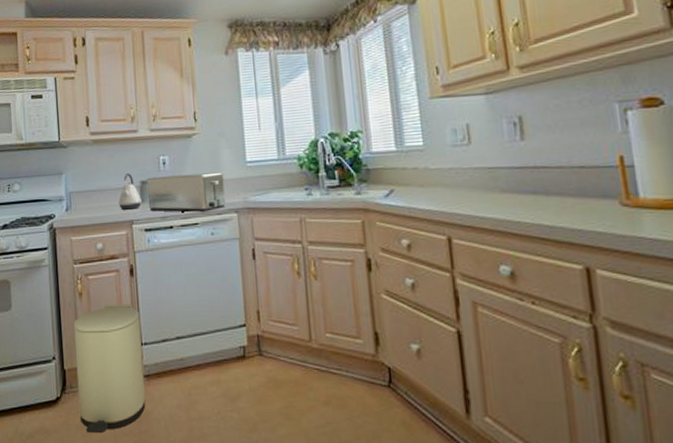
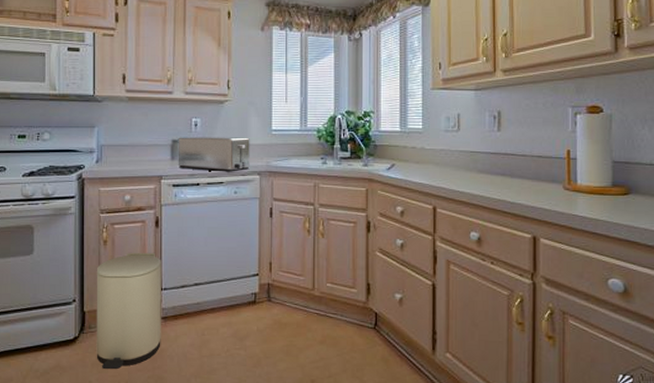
kettle: present [118,173,142,210] -> none [149,132,171,165]

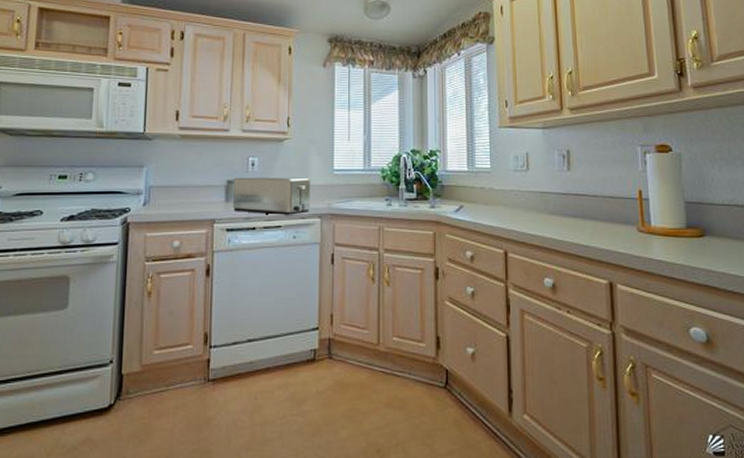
pedal bin: present [96,252,161,370] -> none [133,305,211,443]

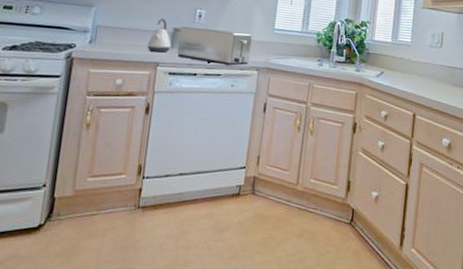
kettle: none [201,172,226,208] -> present [147,18,171,53]

